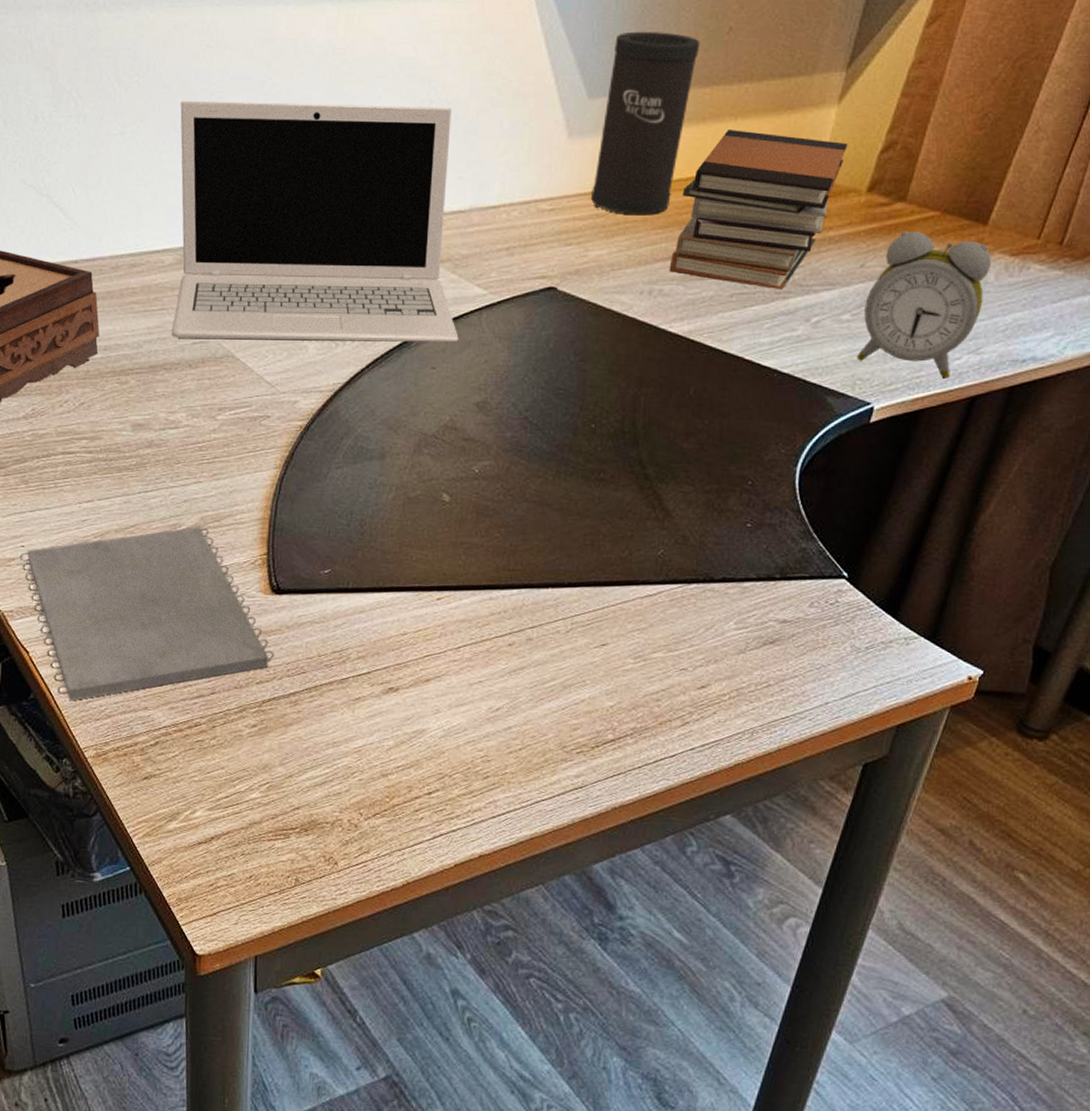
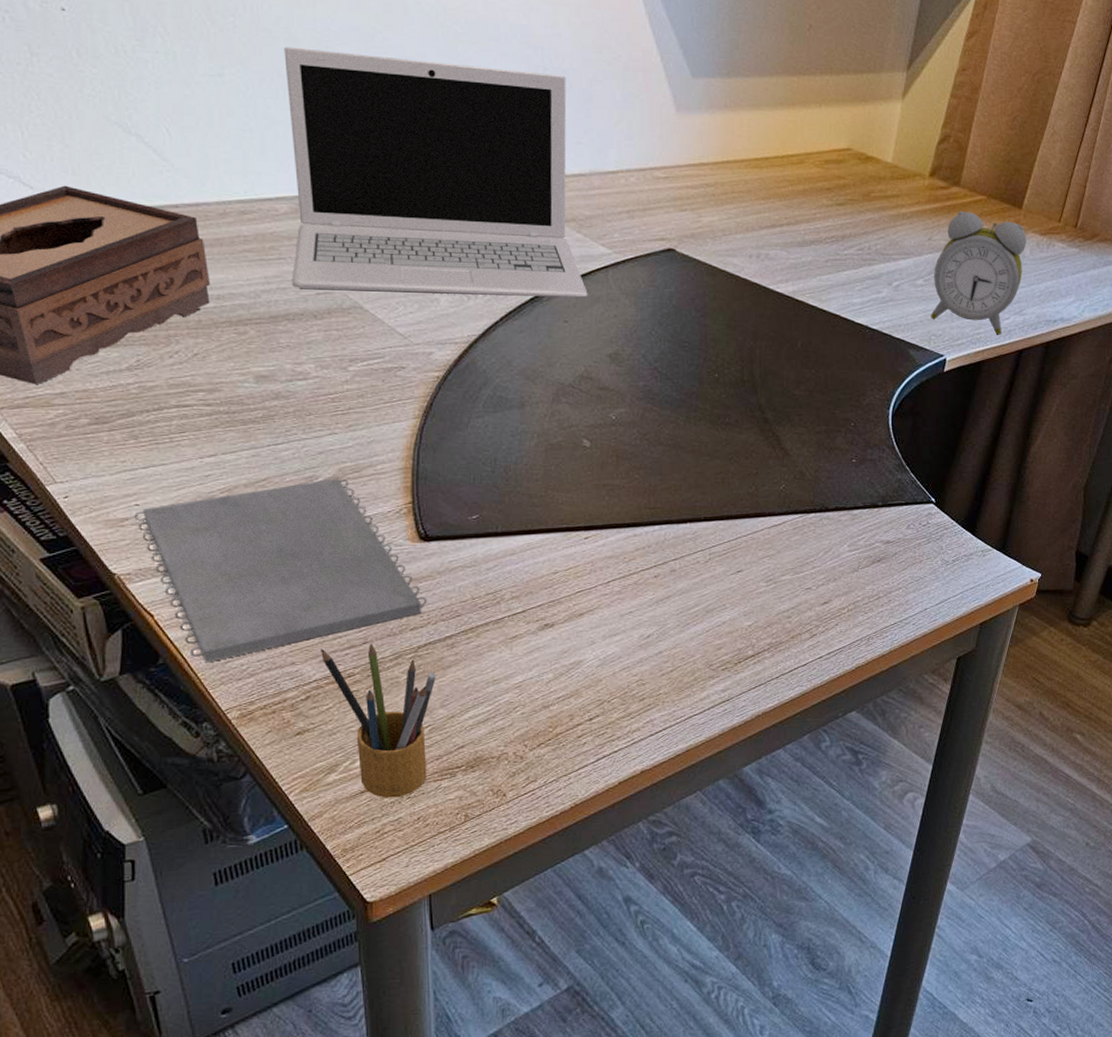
pencil box: none [172,693,279,853] -> present [321,643,437,799]
speaker: present [591,31,701,214] -> none [701,20,786,187]
book stack: present [669,130,848,290] -> none [773,115,912,258]

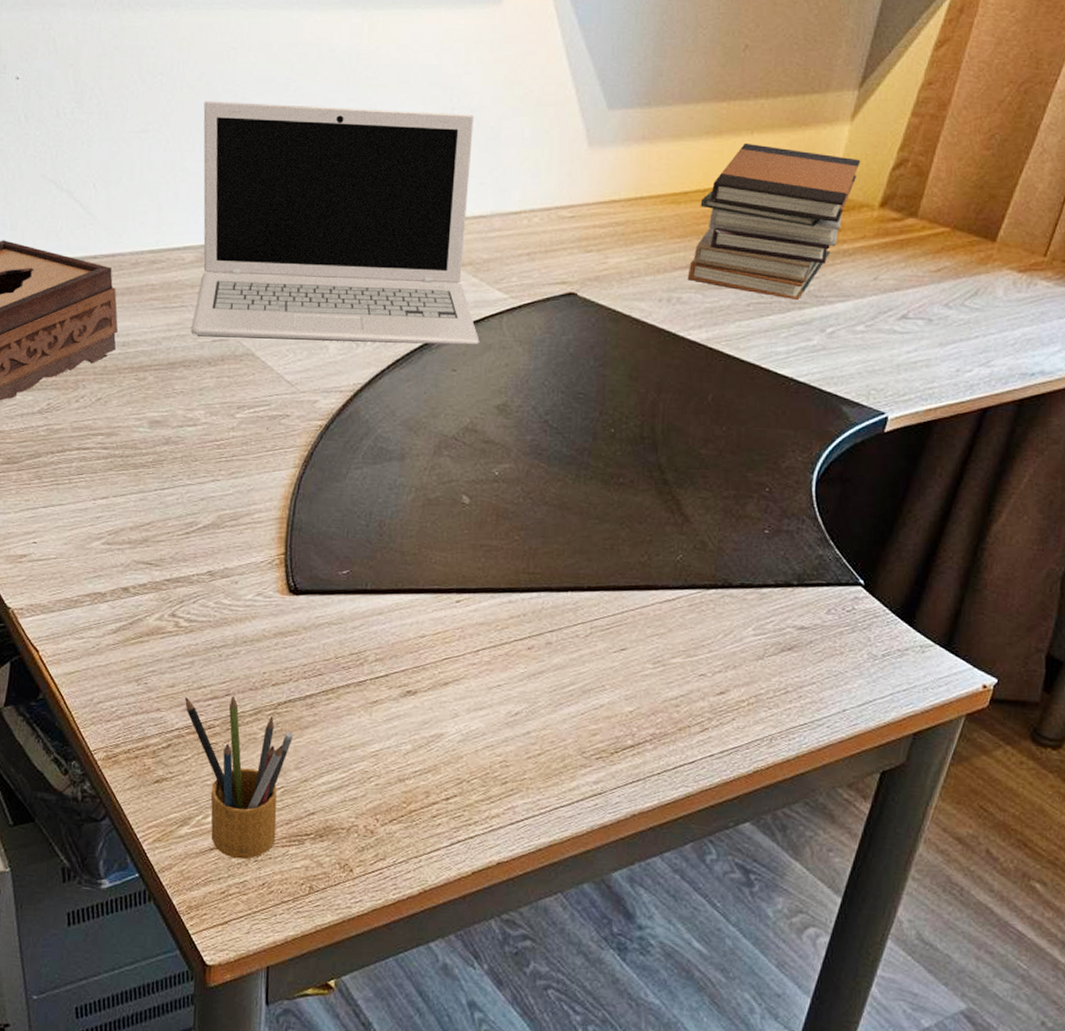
notepad: present [134,478,427,663] -> none [31,525,291,702]
book stack: none [773,115,912,258] -> present [687,144,861,301]
alarm clock: present [930,211,1026,335] -> none [871,245,1000,390]

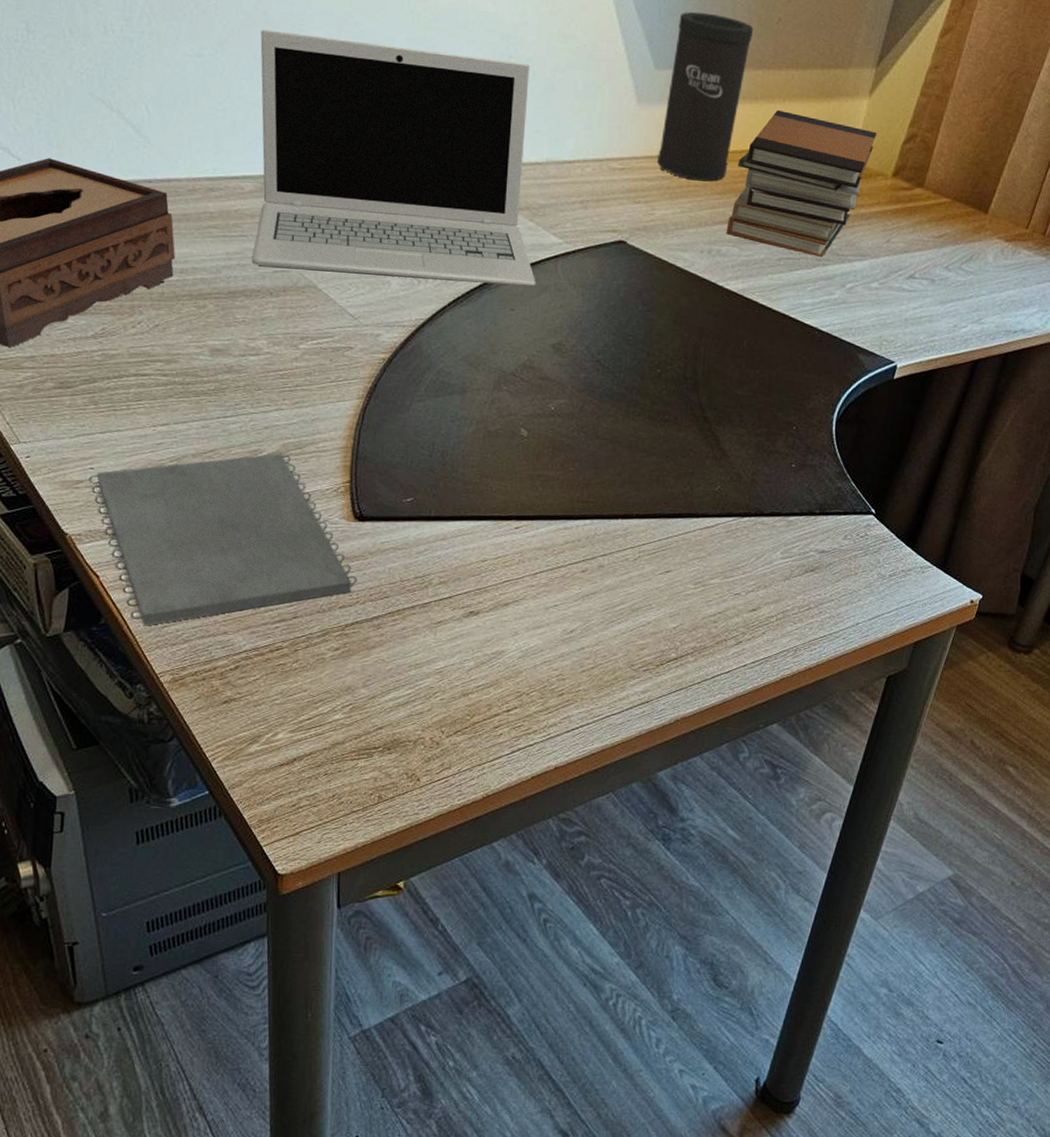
notepad: none [31,525,291,702] -> present [88,453,357,626]
pencil box: present [185,695,294,860] -> none [252,618,362,773]
speaker: none [611,46,718,224] -> present [658,11,754,181]

